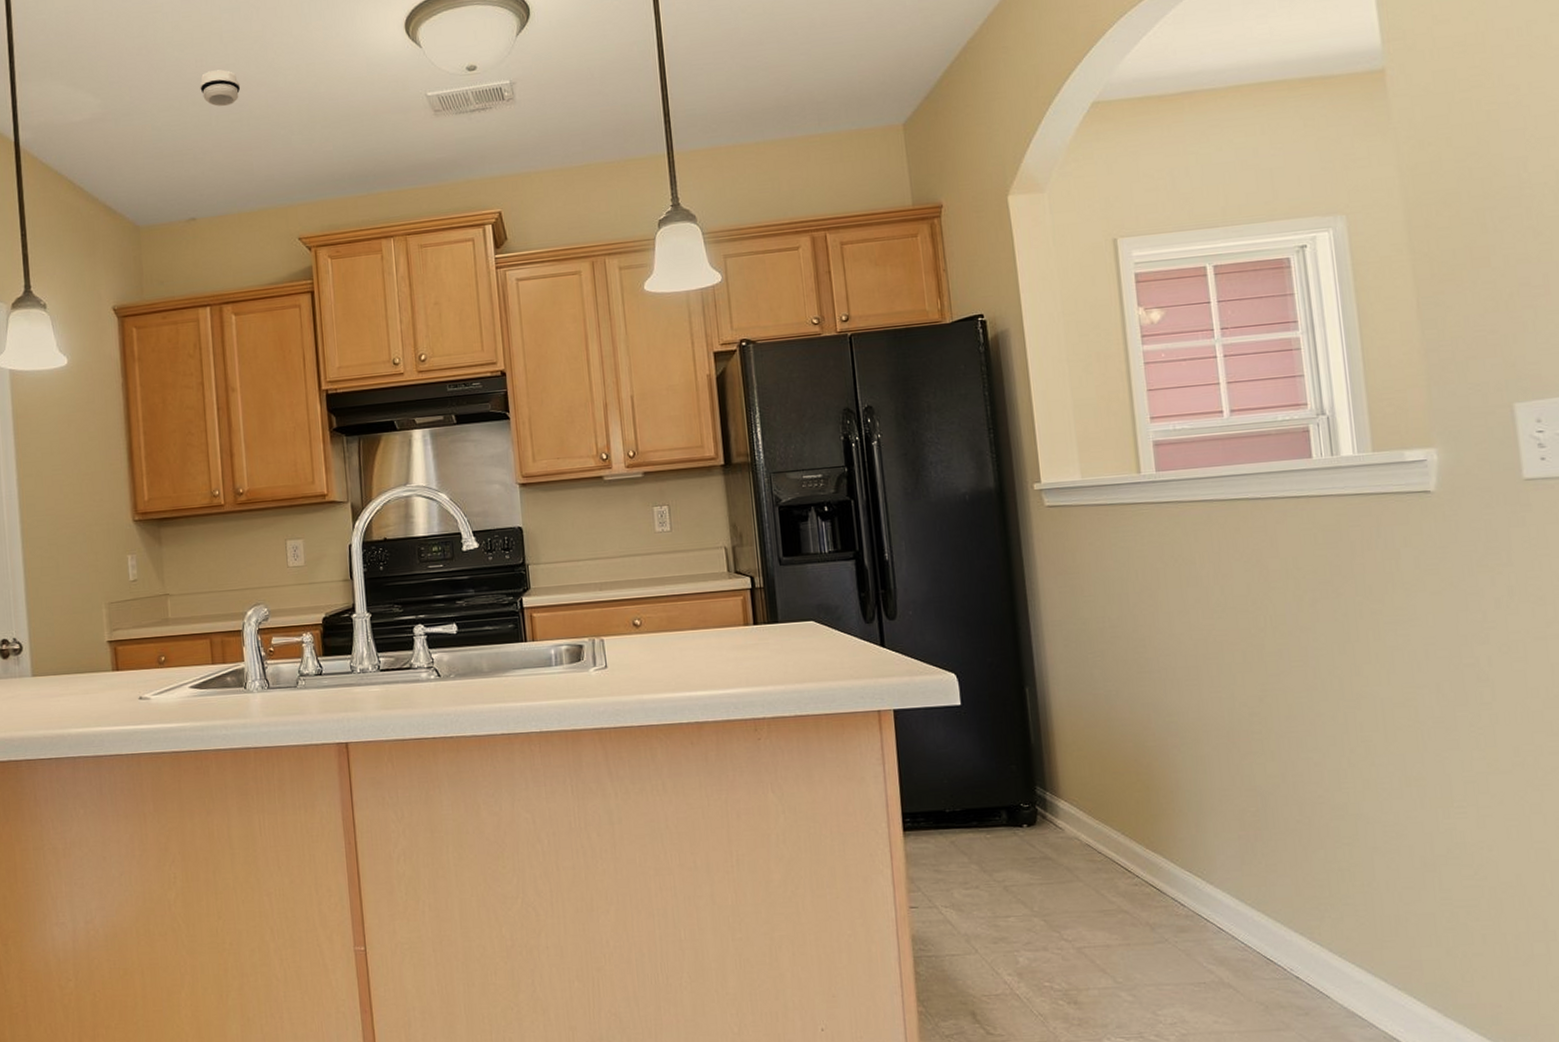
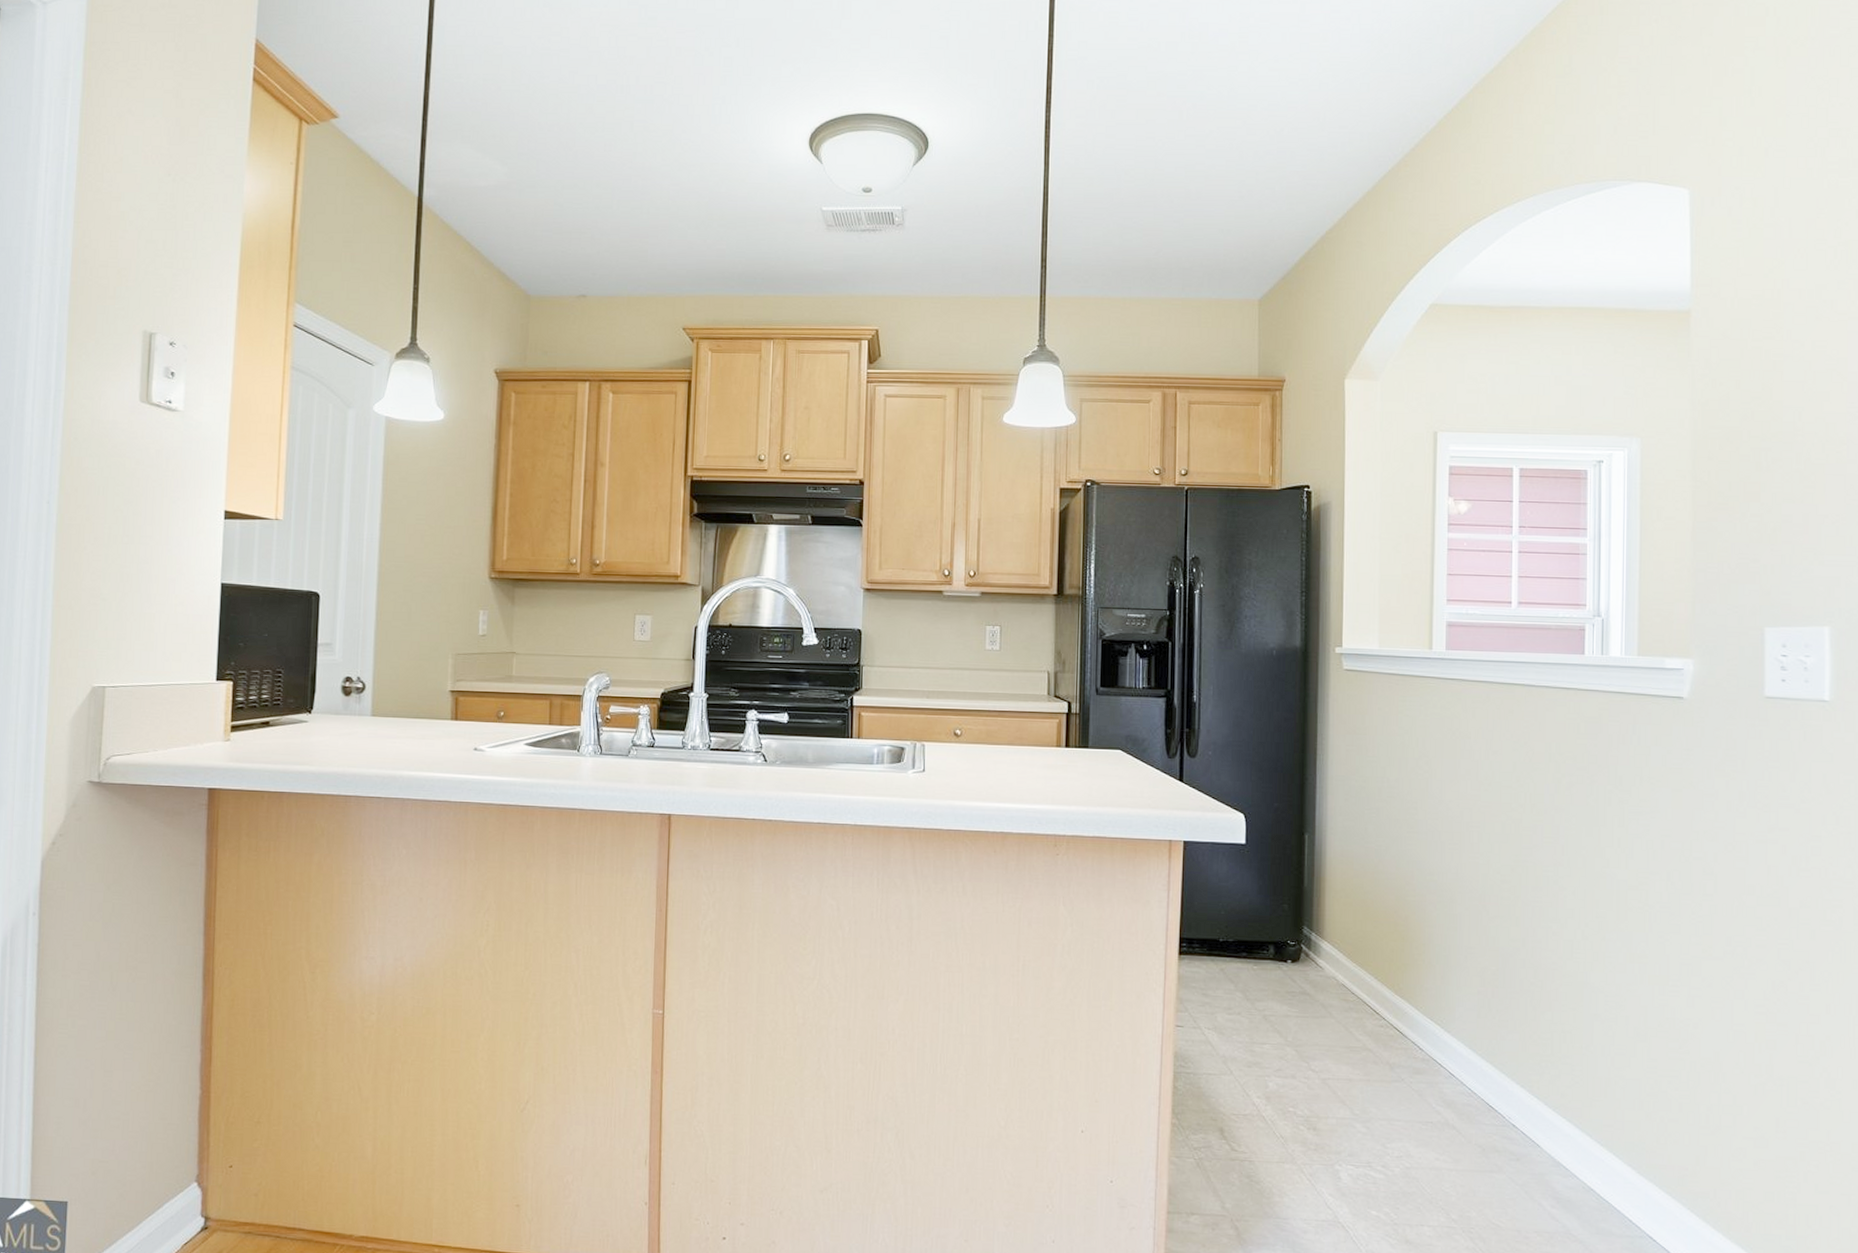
smoke detector: present [200,69,241,107] -> none [605,156,645,193]

